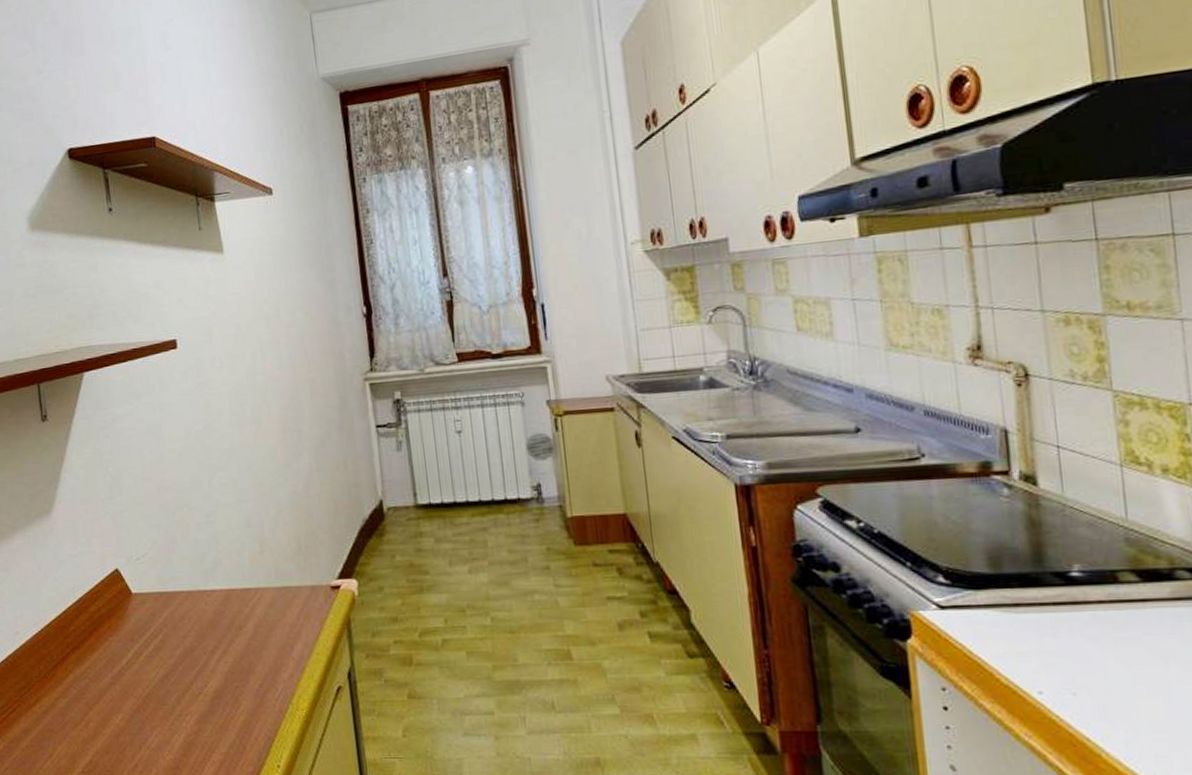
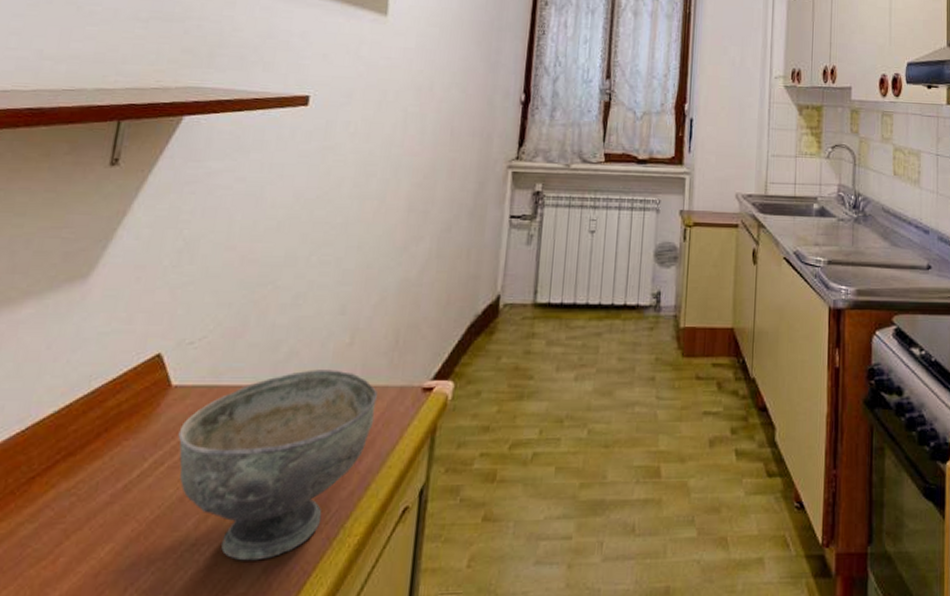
bowl: none [146,574,296,728] -> present [178,370,377,561]

